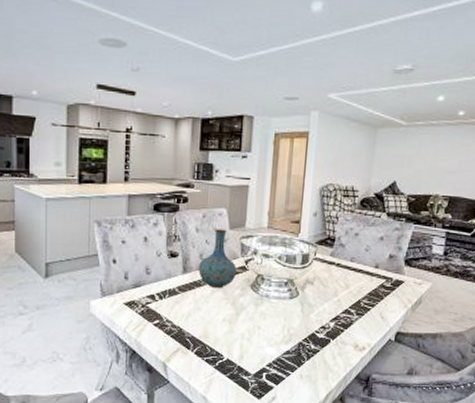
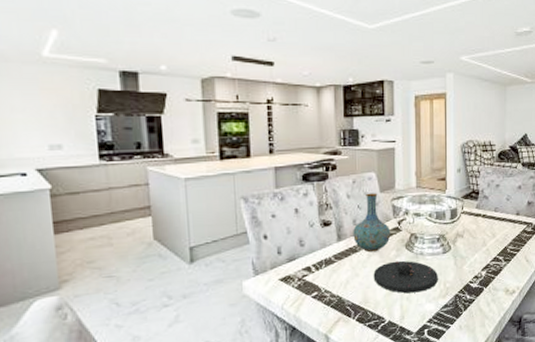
plate: none [215,300,282,335] -> present [373,260,438,294]

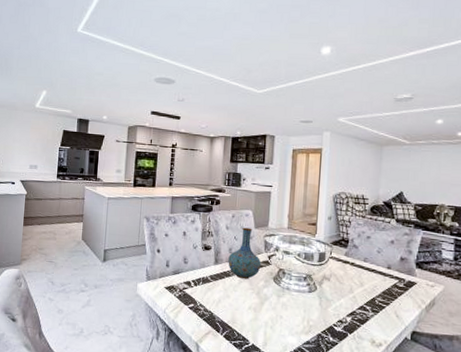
plate: present [373,260,438,294] -> none [242,290,302,324]

